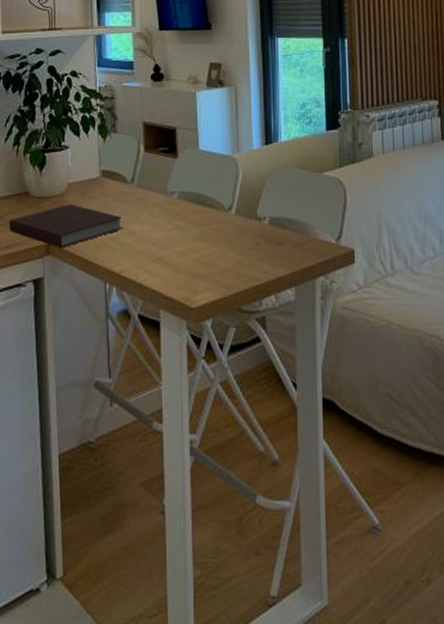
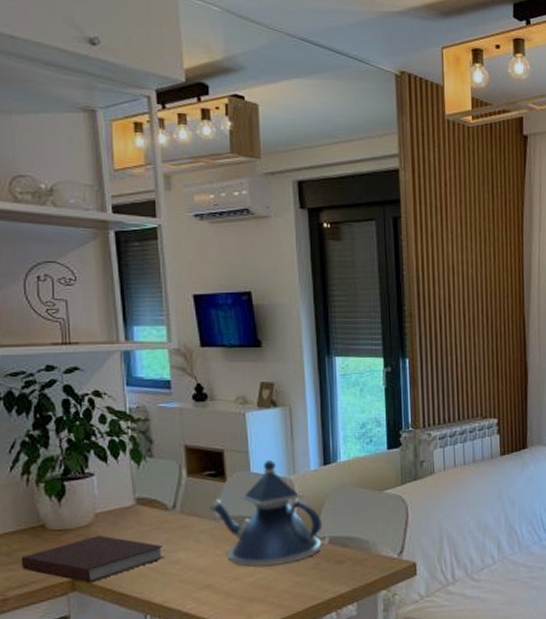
teapot: none [162,137,263,243] -> present [209,459,322,567]

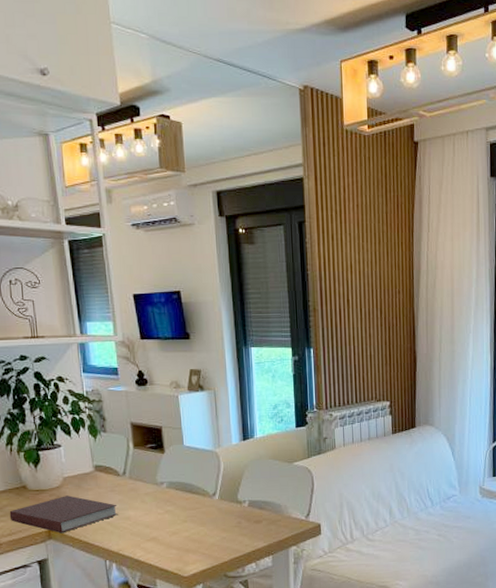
teapot: present [209,459,322,567] -> none [152,435,243,524]

